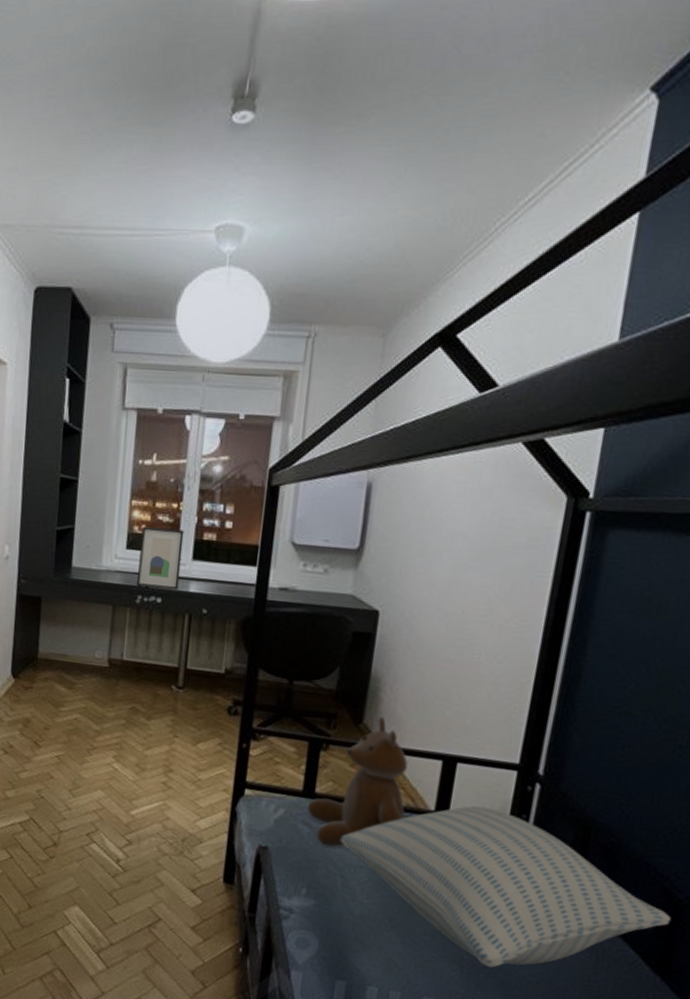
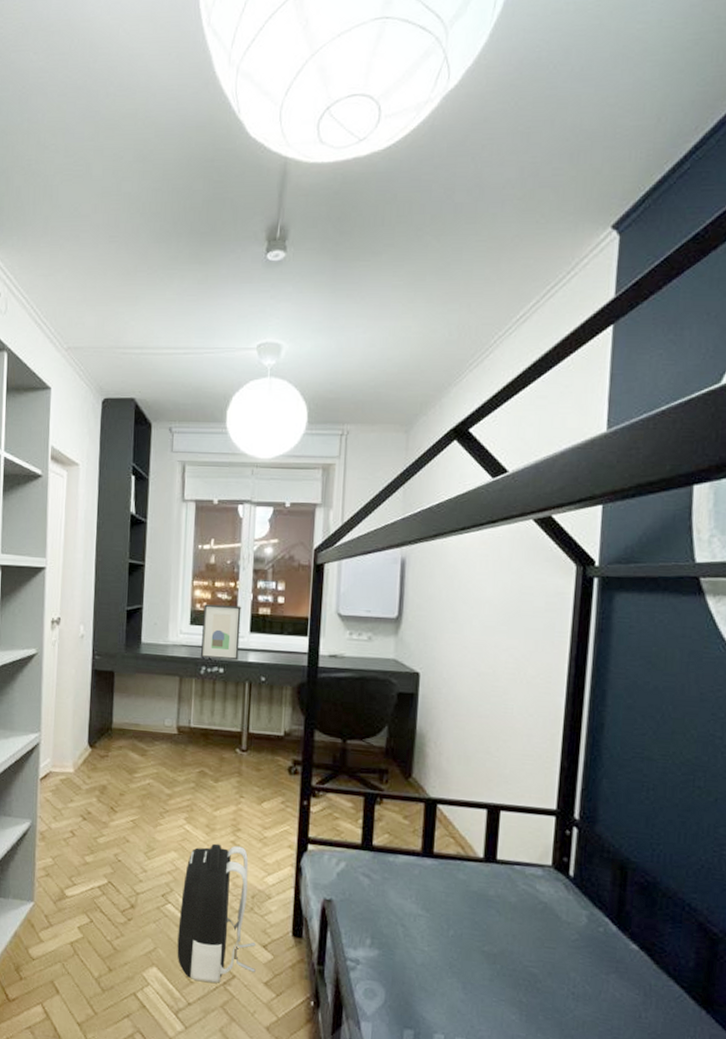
backpack: none [100,783,184,925] -> present [177,843,256,983]
stuffed bear: present [308,717,408,848] -> none [367,770,456,898]
pillow: present [340,806,671,968] -> none [399,851,708,1009]

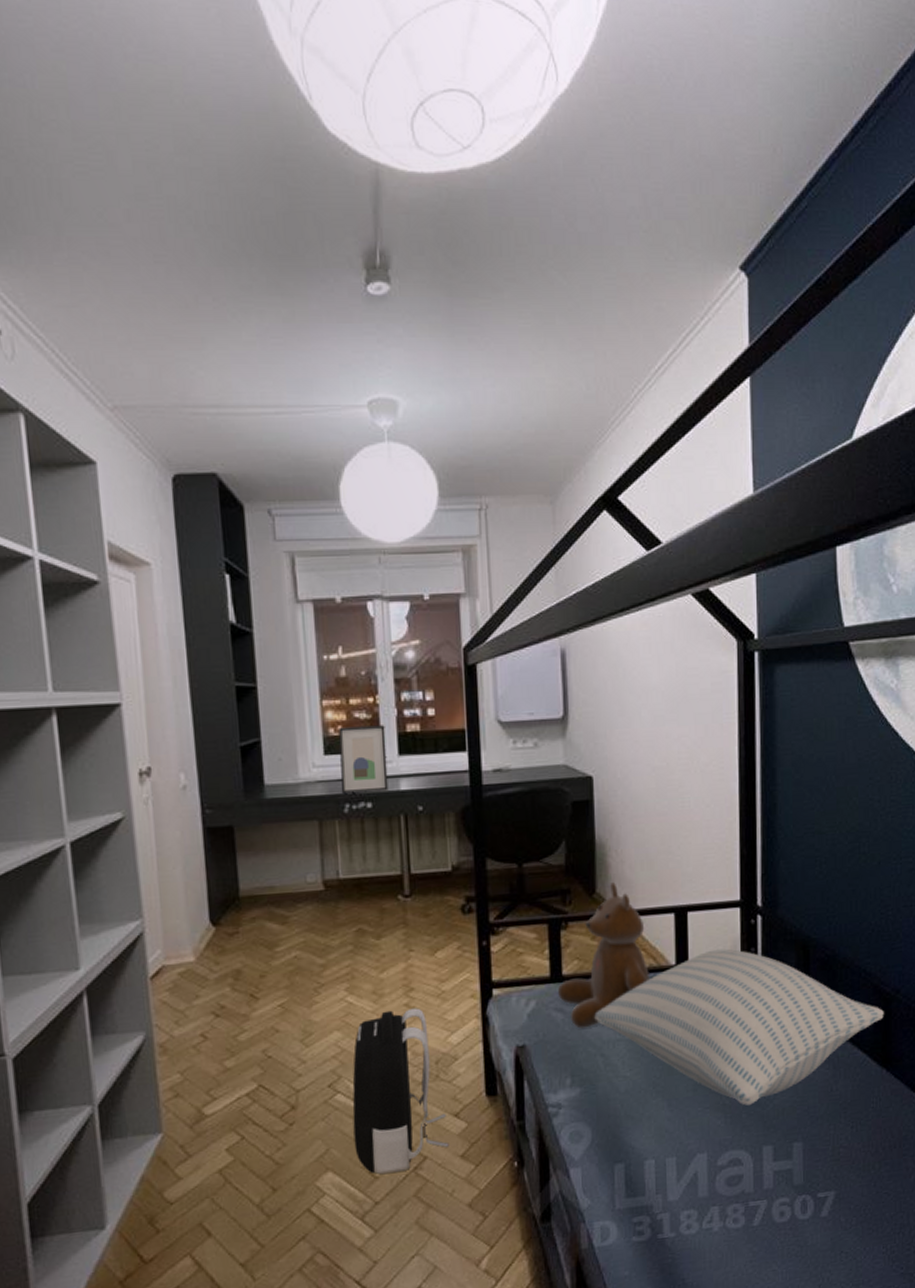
stuffed bear: none [367,770,456,898] -> present [558,882,649,1029]
pillow: none [399,851,708,1009] -> present [594,949,884,1105]

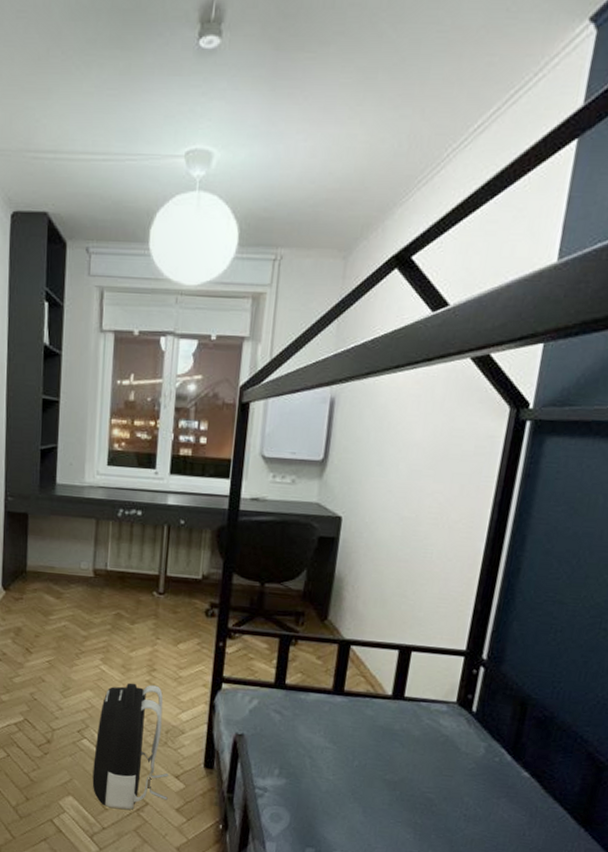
picture frame: present [339,725,389,794] -> none [119,444,162,503]
stuffed bear: present [558,882,649,1029] -> none [279,613,369,732]
pillow: present [594,949,884,1105] -> none [308,689,594,829]

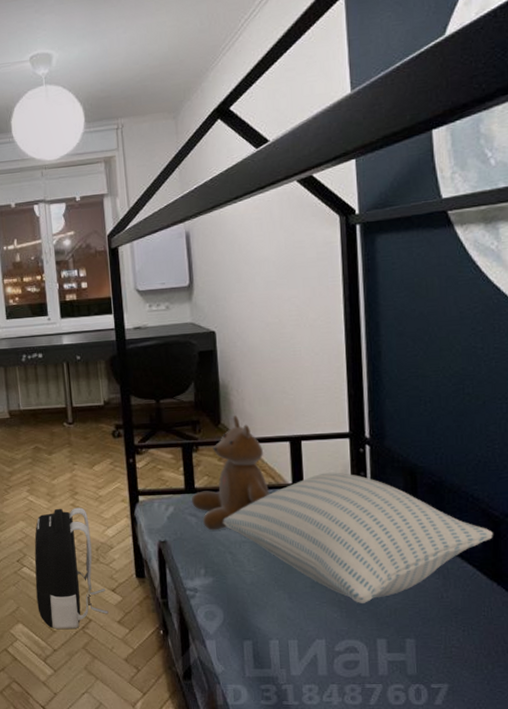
stuffed bear: none [279,613,369,732] -> present [192,416,269,531]
pillow: none [308,689,594,829] -> present [223,472,493,603]

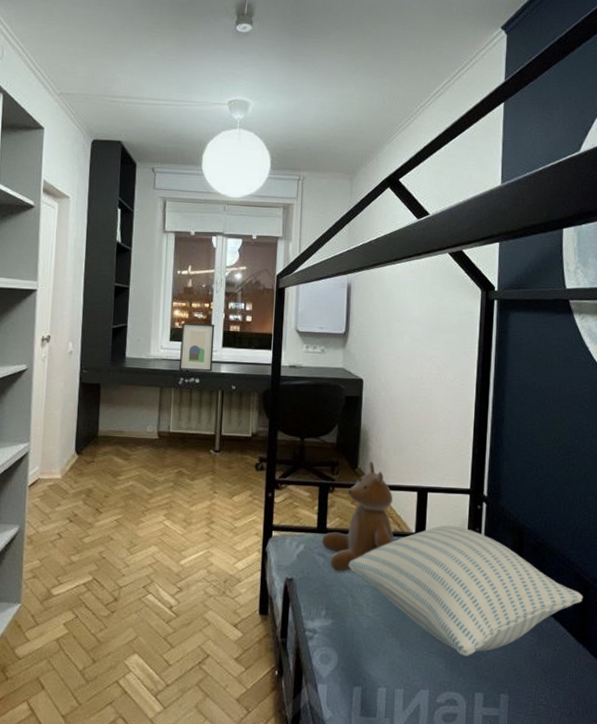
picture frame: none [16,296,54,347] -> present [179,322,215,372]
backpack: present [34,507,109,630] -> none [156,536,227,664]

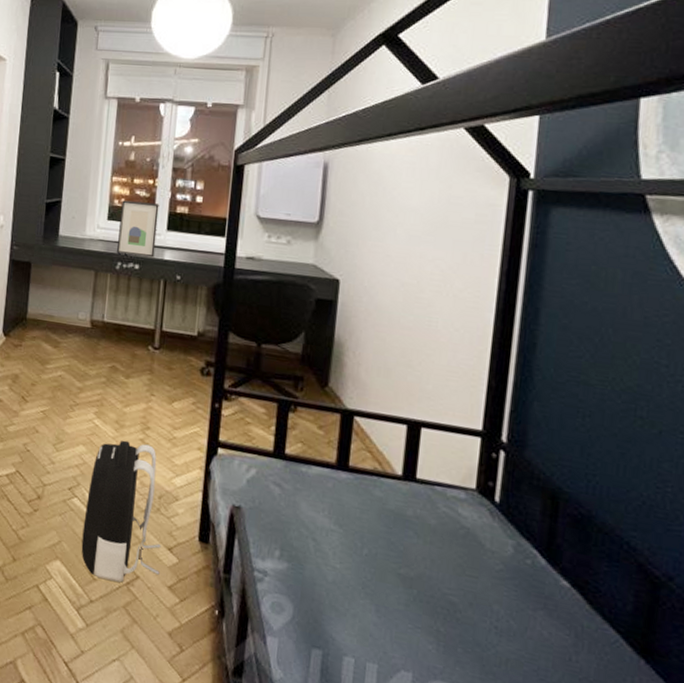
backpack: none [156,536,227,664] -> present [81,440,161,583]
stuffed bear: present [322,461,394,572] -> none [279,380,374,510]
pillow: present [348,525,583,656] -> none [311,471,649,642]

